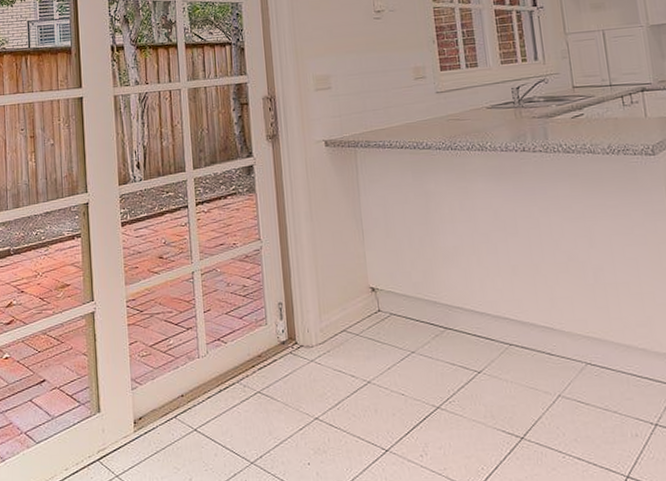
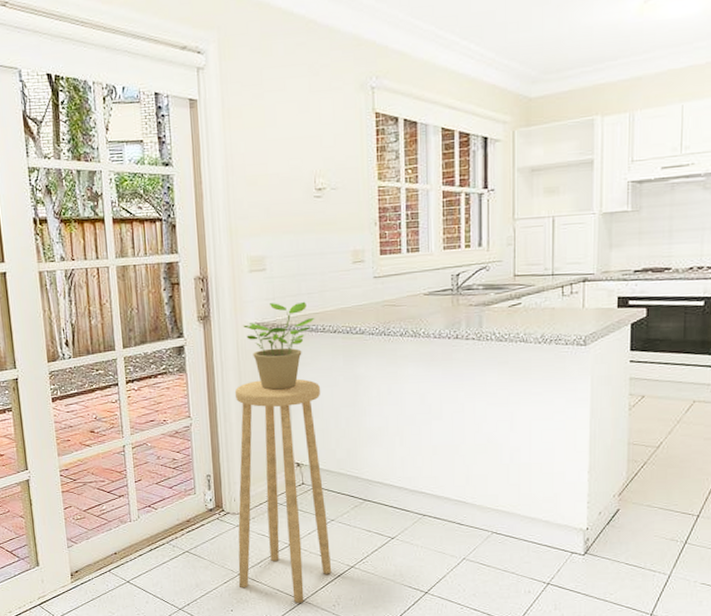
stool: none [305,196,417,453] -> present [235,378,332,603]
potted plant: none [311,118,382,209] -> present [243,301,315,390]

